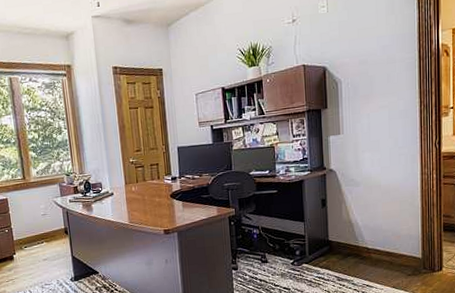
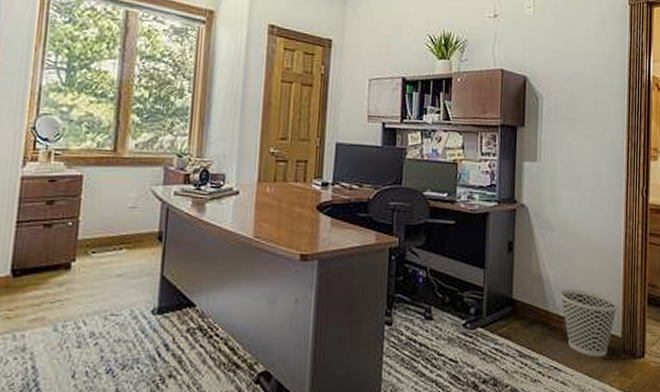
wastebasket: none [368,227,418,274] -> present [560,290,619,356]

